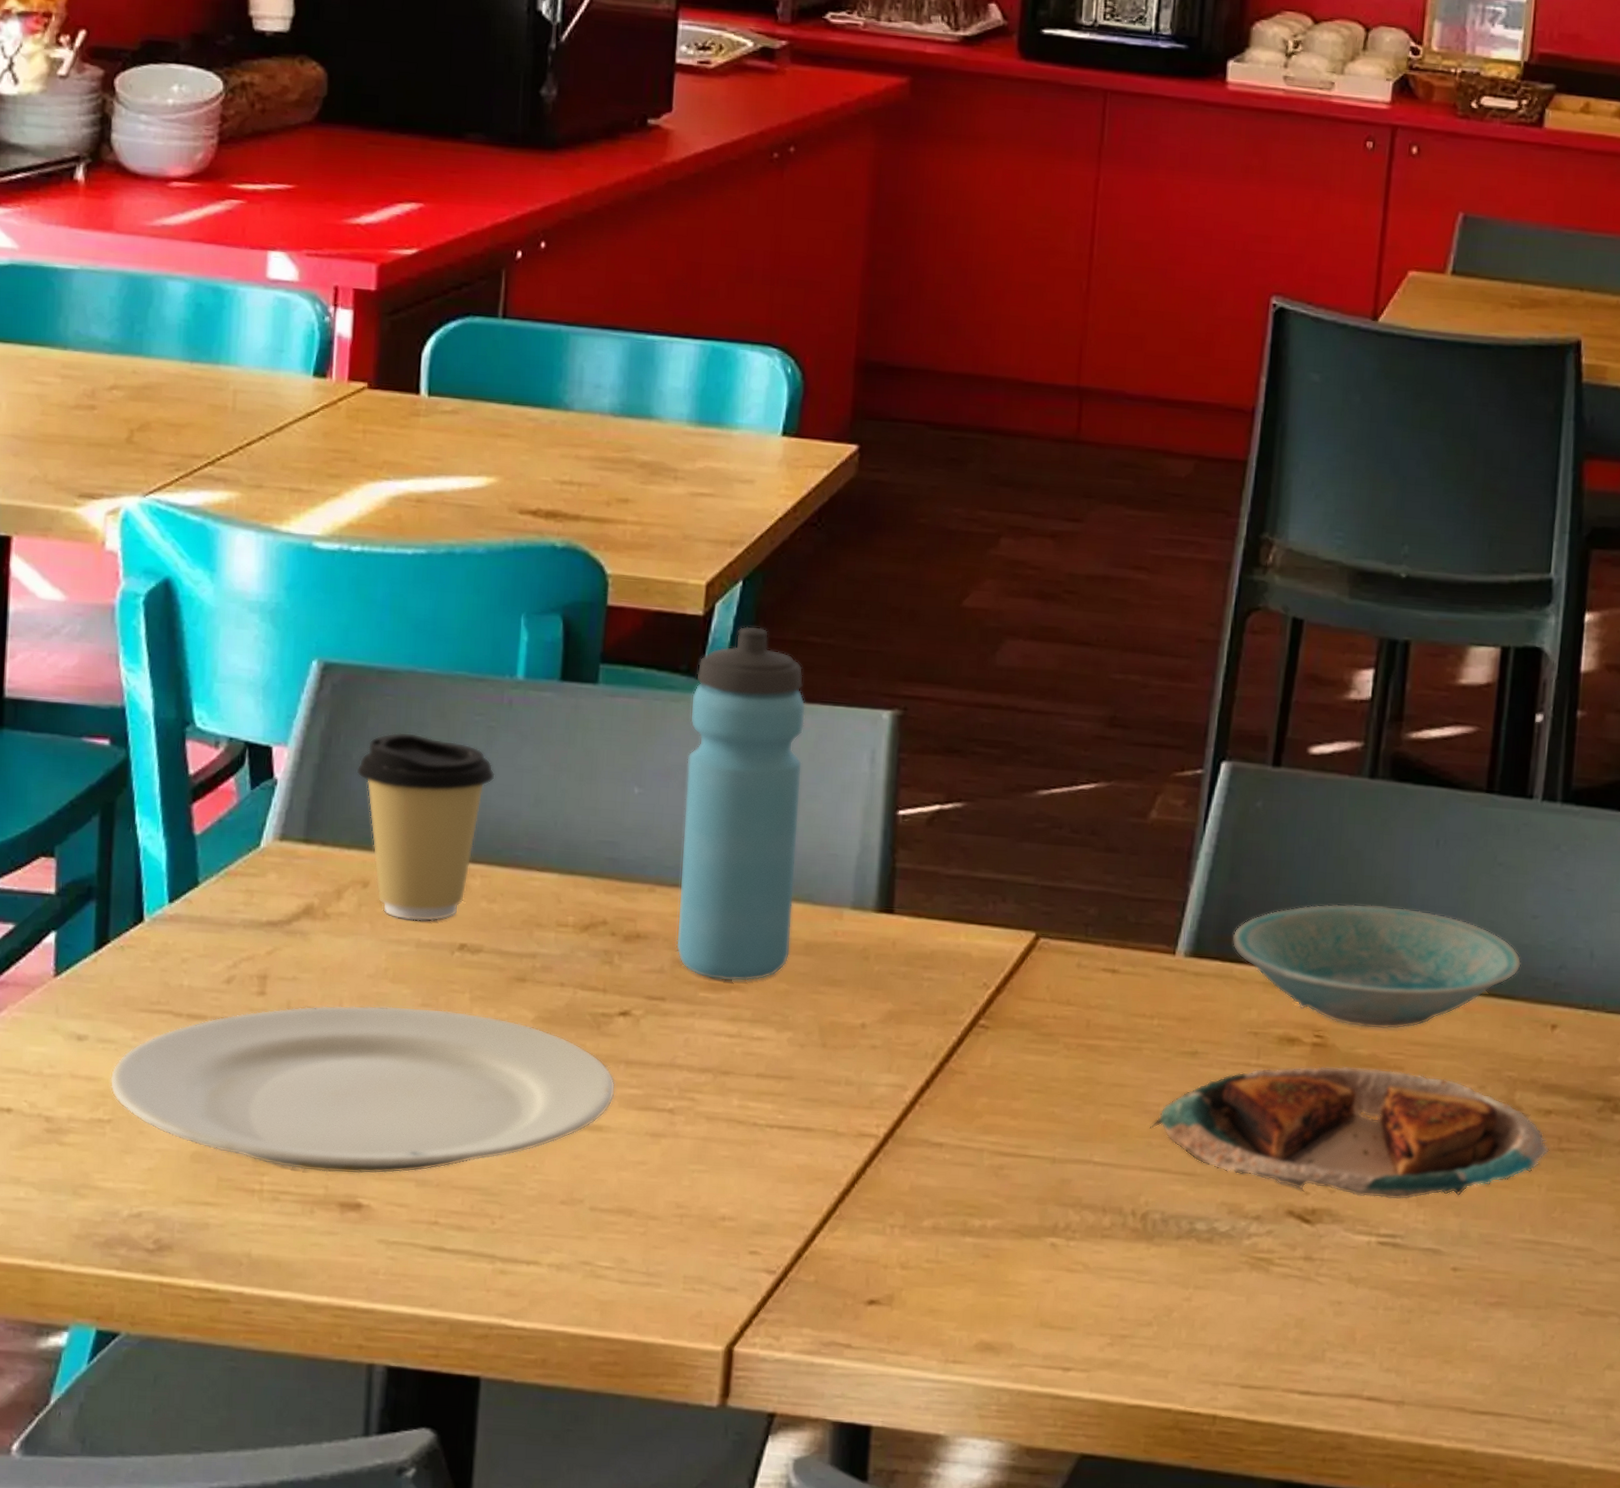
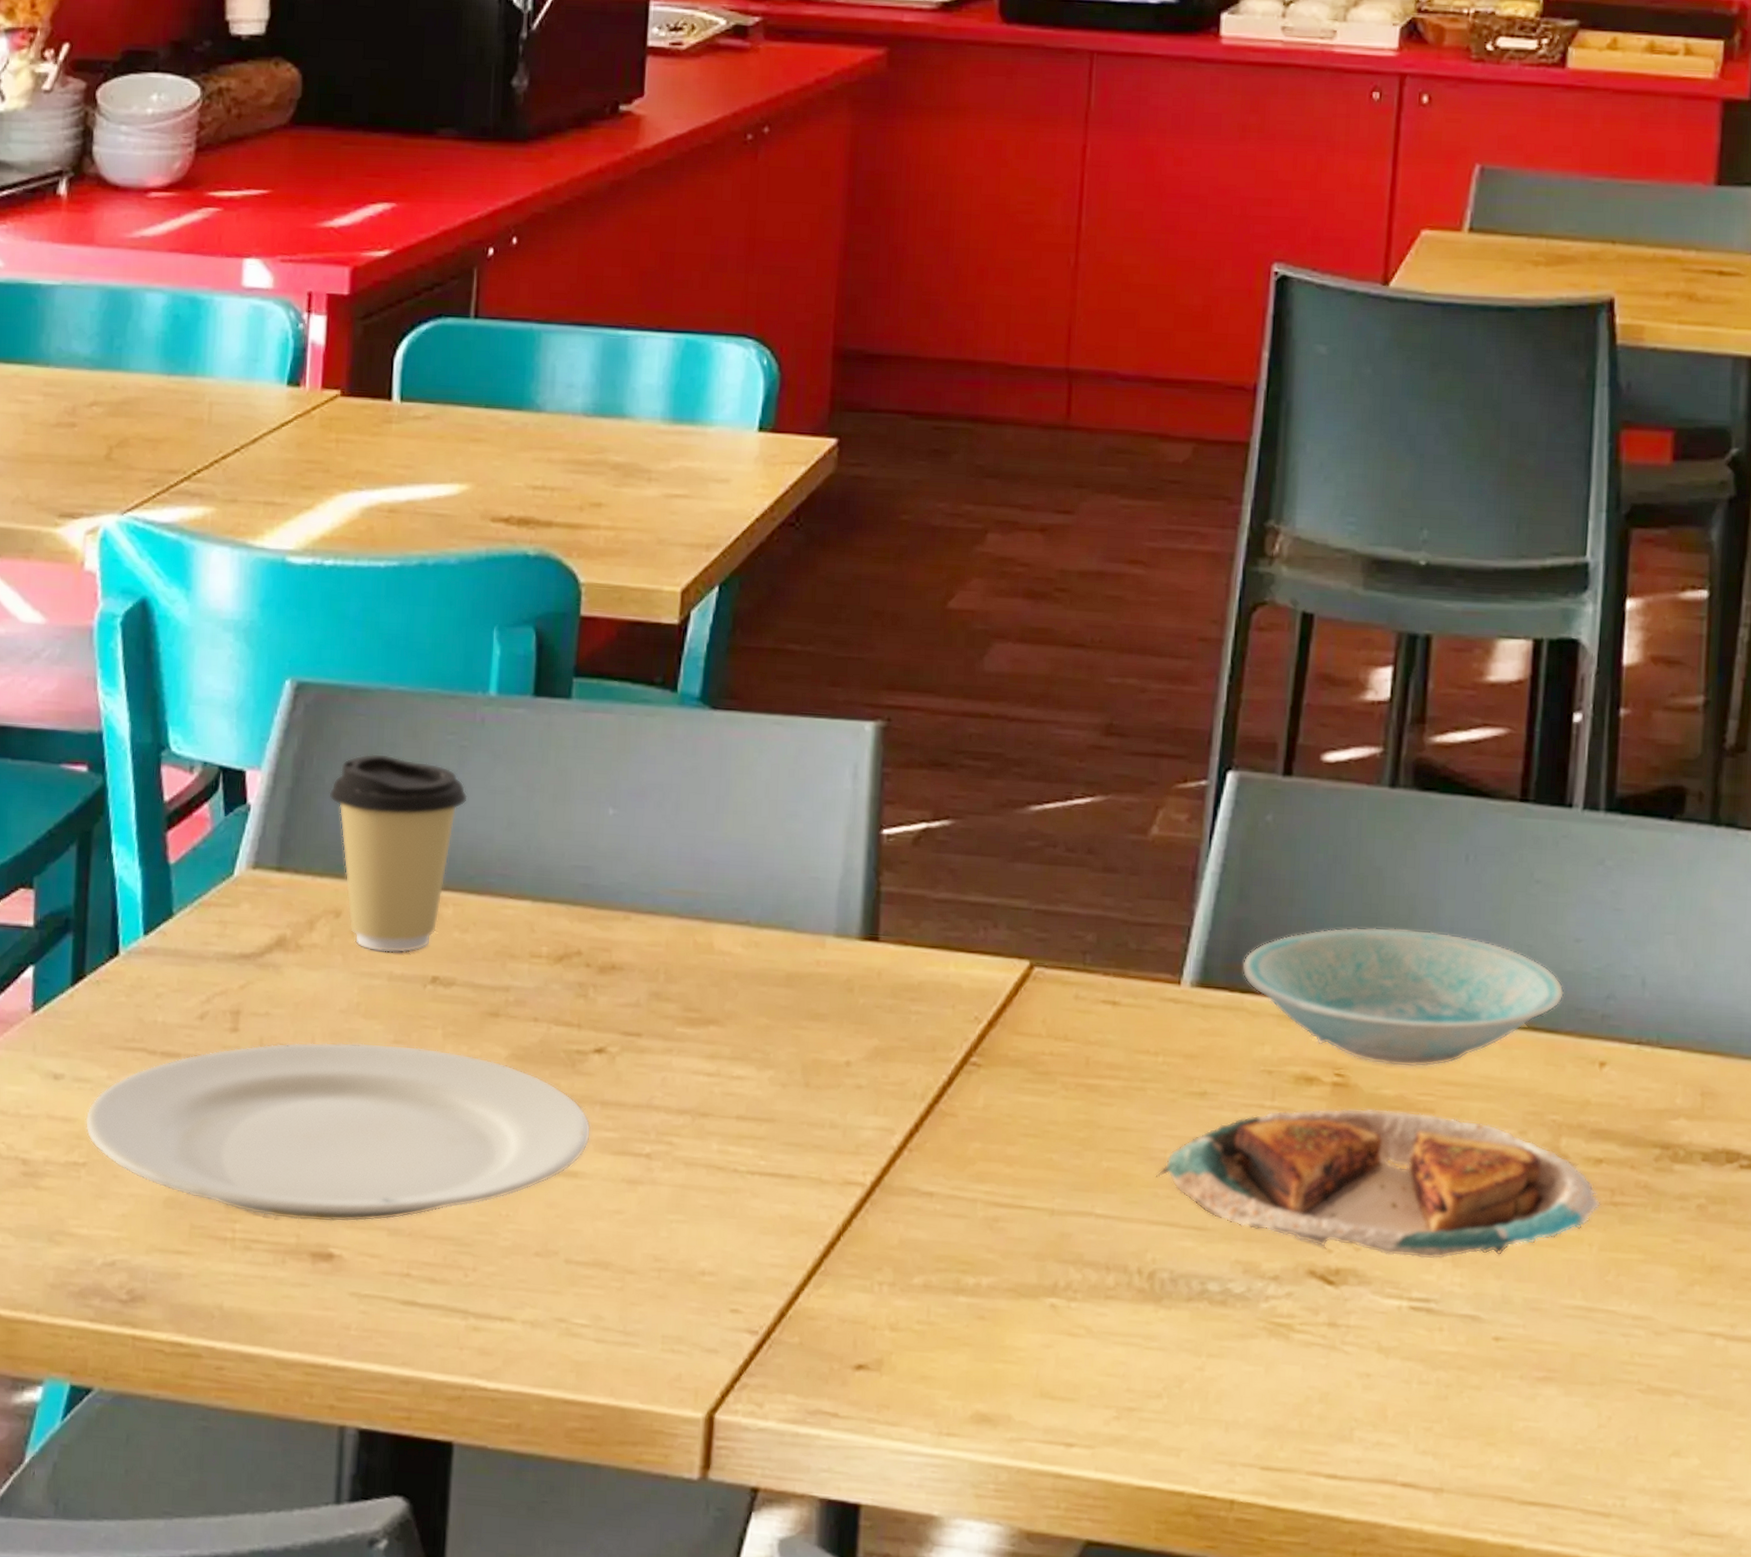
water bottle: present [676,625,806,982] -> none [653,634,785,1016]

